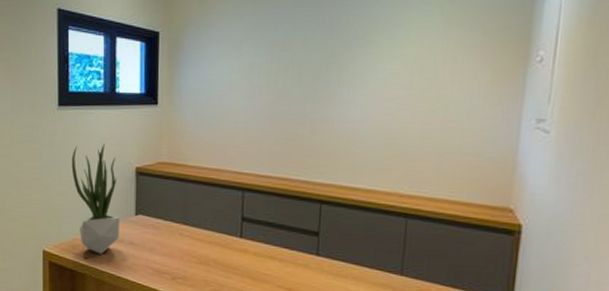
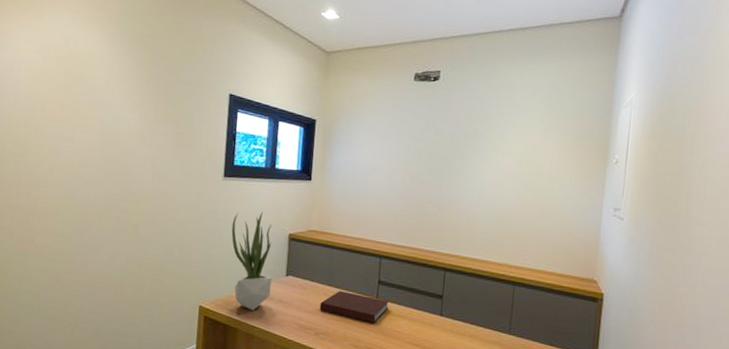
notebook: none [175,229,255,266] -> present [319,290,389,324]

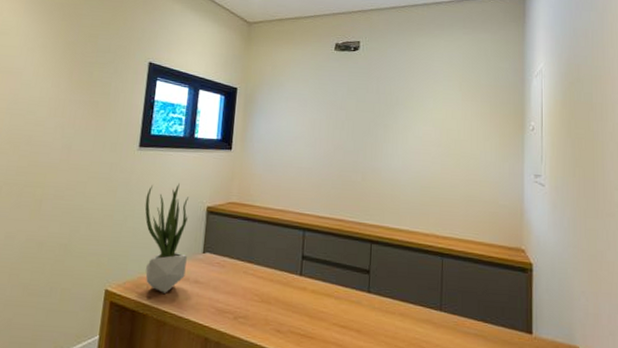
notebook: present [319,290,389,324] -> none [239,267,314,304]

